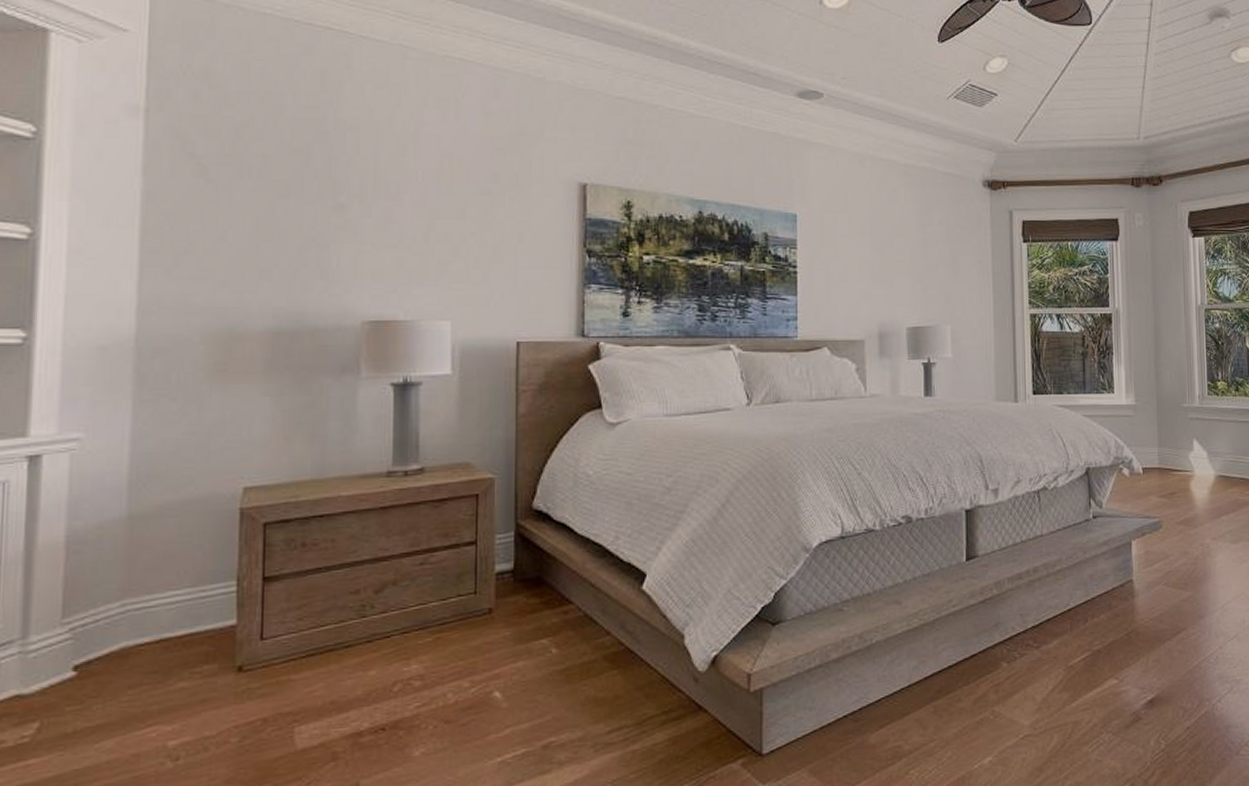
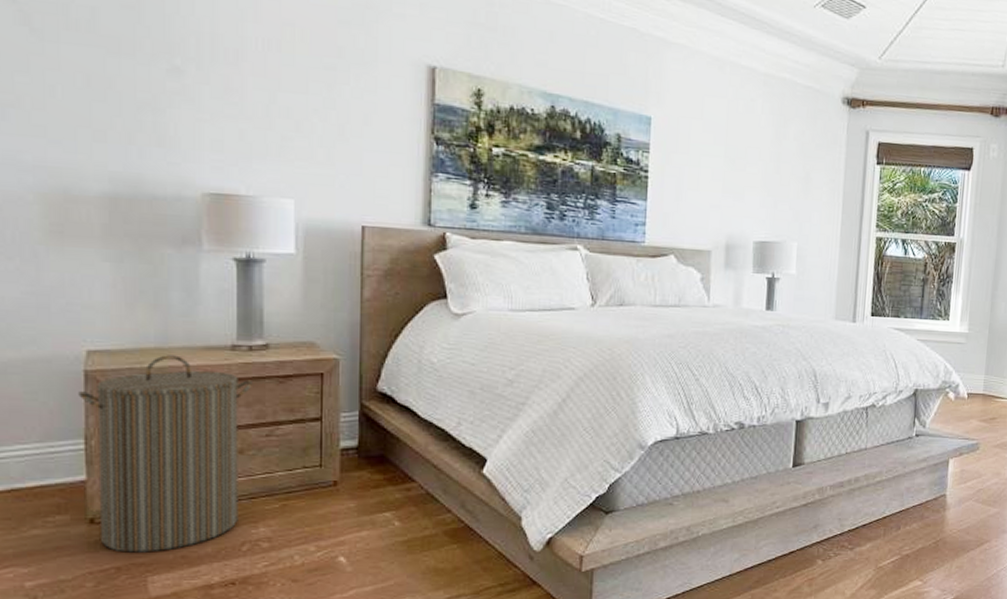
laundry hamper: none [233,486,407,702] -> present [78,355,252,553]

